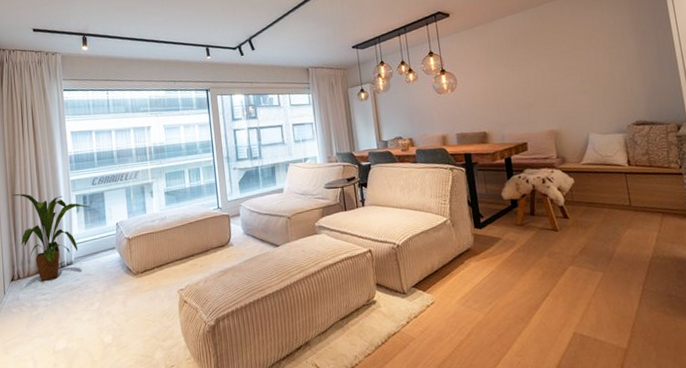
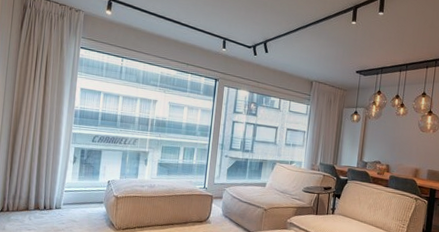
house plant: present [13,193,89,282] -> none [14,134,86,219]

